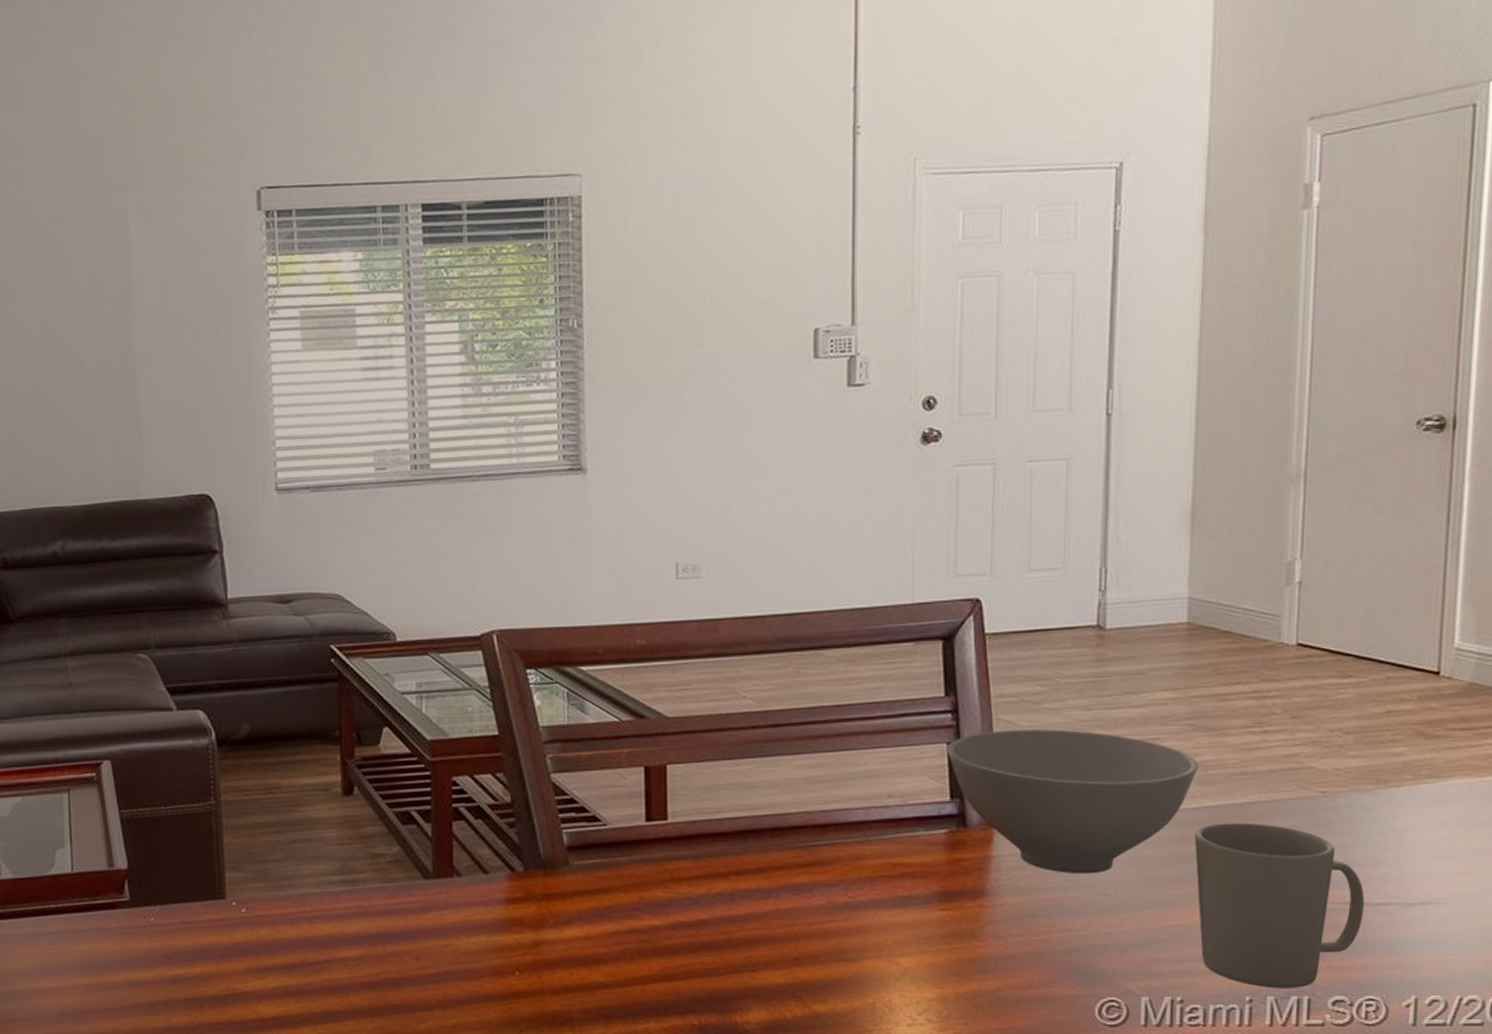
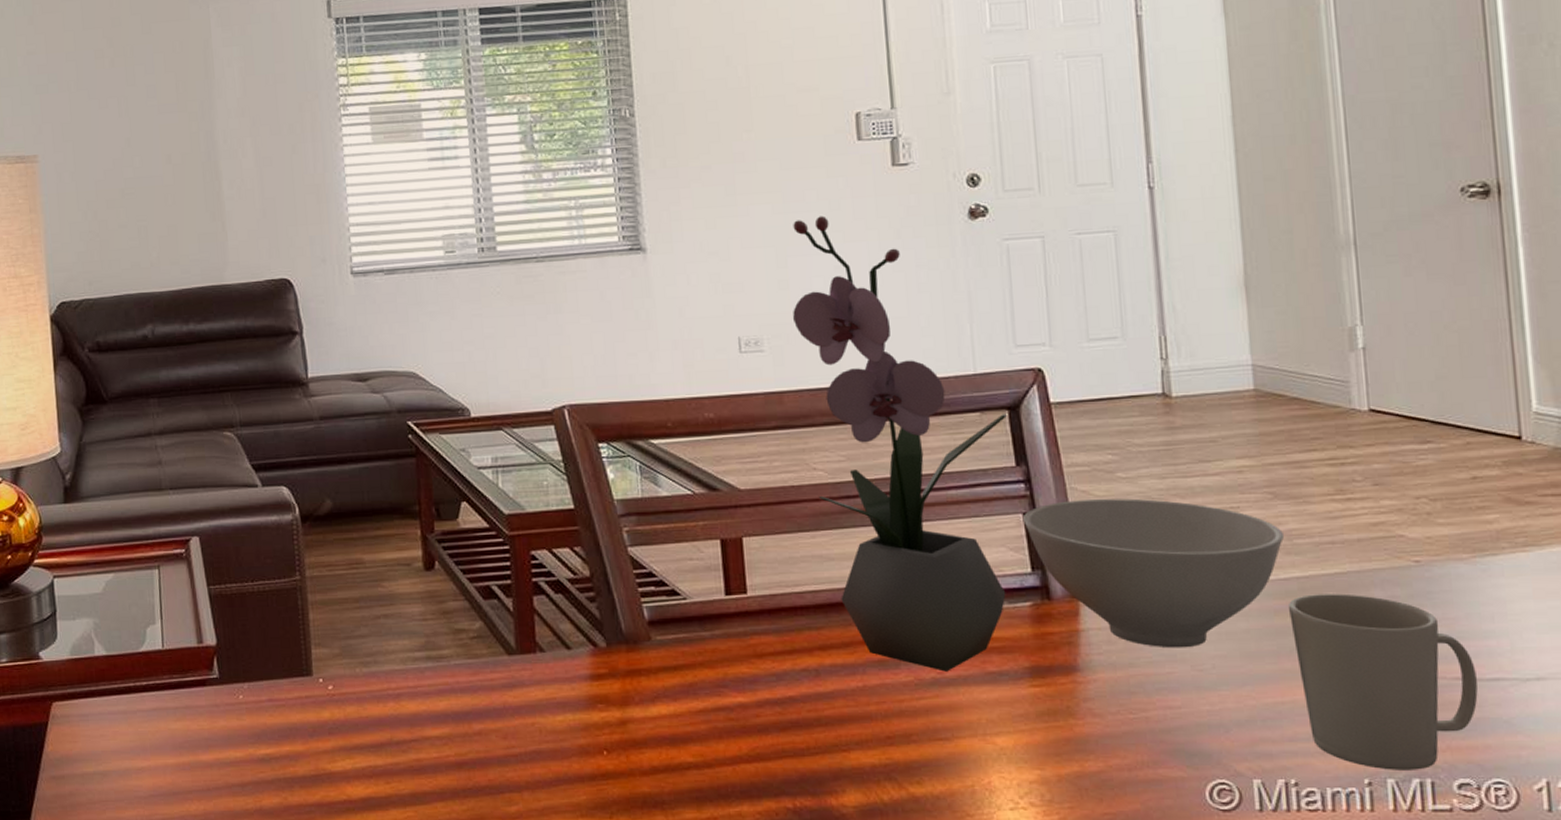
flower arrangement: none [732,437,940,896] -> present [792,216,1007,672]

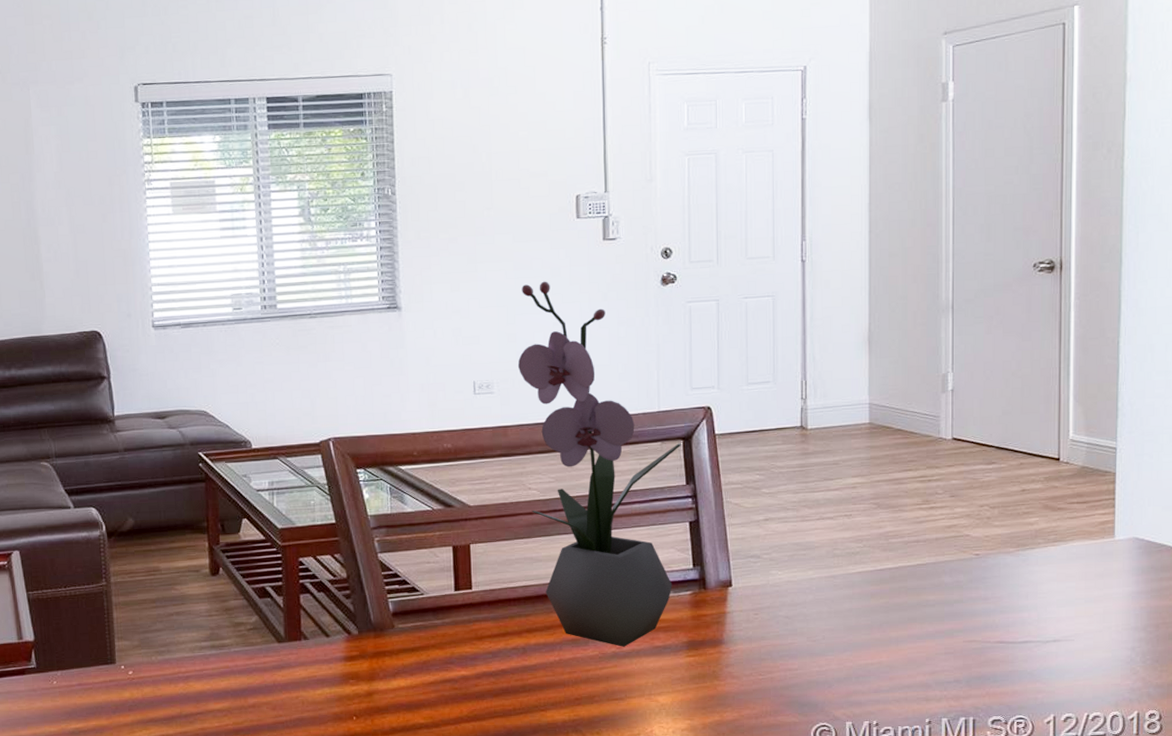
bowl: present [1022,498,1285,648] -> none [688,509,883,625]
mug: present [1289,594,1478,770] -> none [882,580,1012,712]

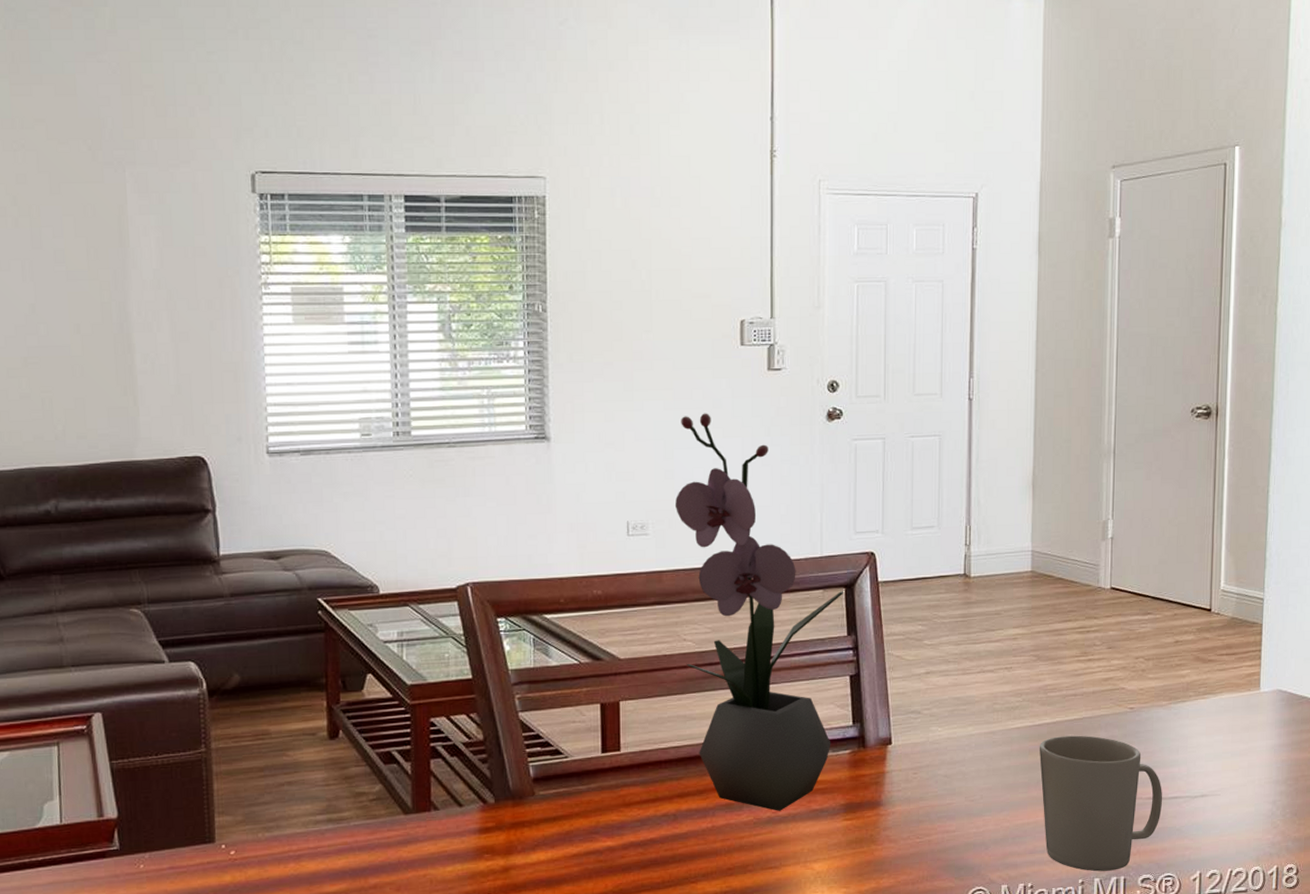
mug: none [882,580,1012,712] -> present [1039,735,1162,872]

